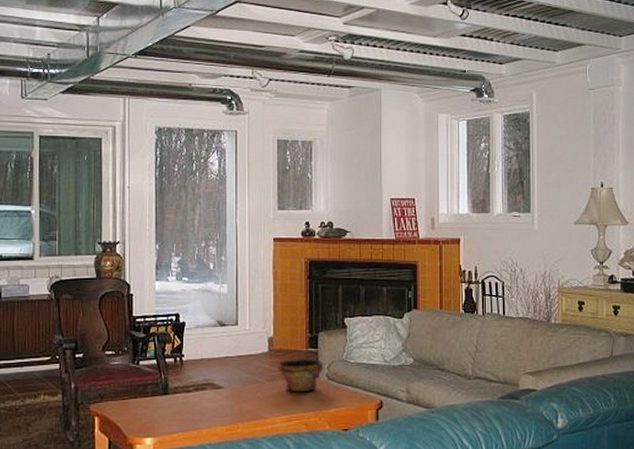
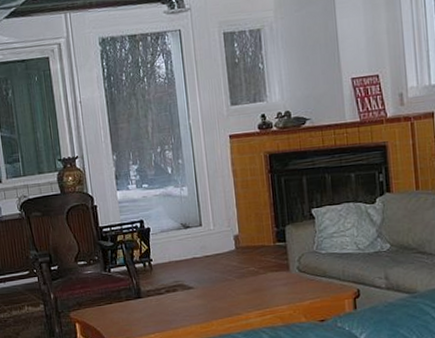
bowl: present [278,358,324,393] -> none [246,252,294,287]

